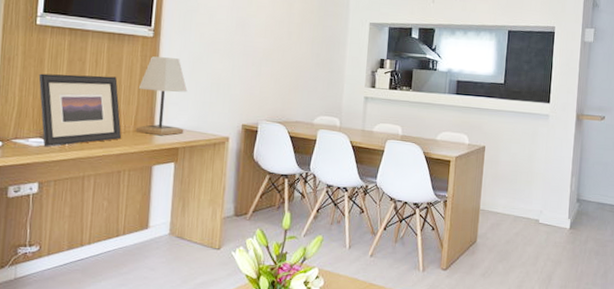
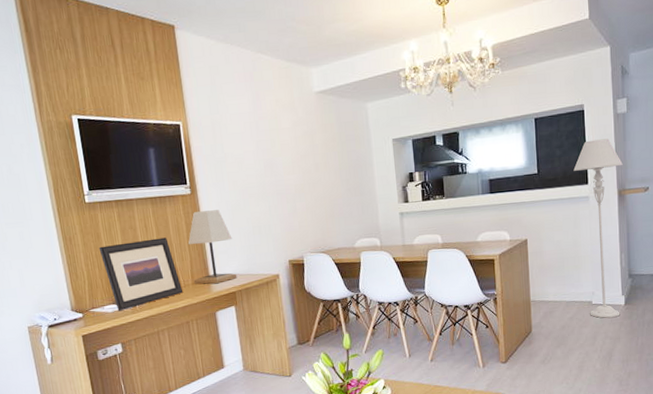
floor lamp: none [535,61,584,240] -> present [573,138,623,318]

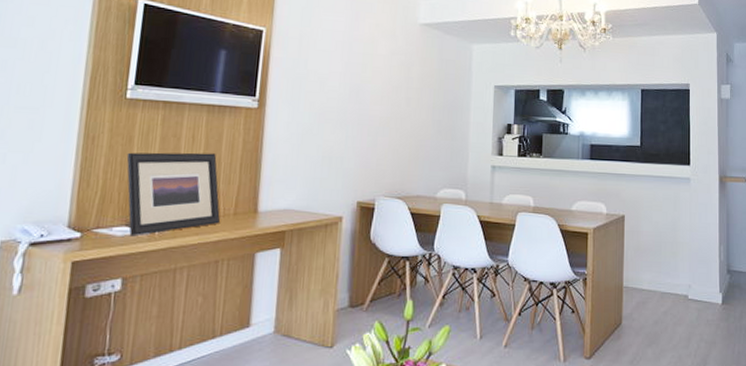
lamp: present [187,210,237,285] -> none [236,129,296,218]
floor lamp: present [573,138,623,318] -> none [676,120,725,317]

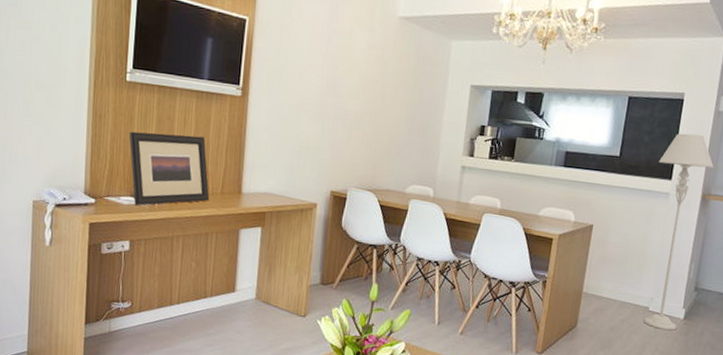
floor lamp: none [676,120,725,317] -> present [644,133,714,331]

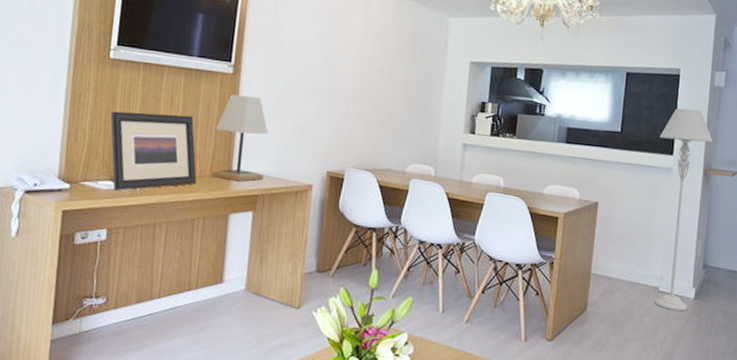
lamp: none [223,116,275,200] -> present [212,94,269,182]

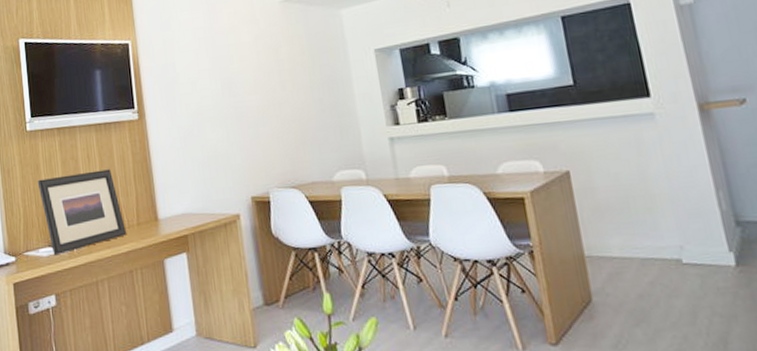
lamp: present [212,94,269,182] -> none [133,137,190,226]
floor lamp: present [654,108,713,311] -> none [625,37,732,285]

